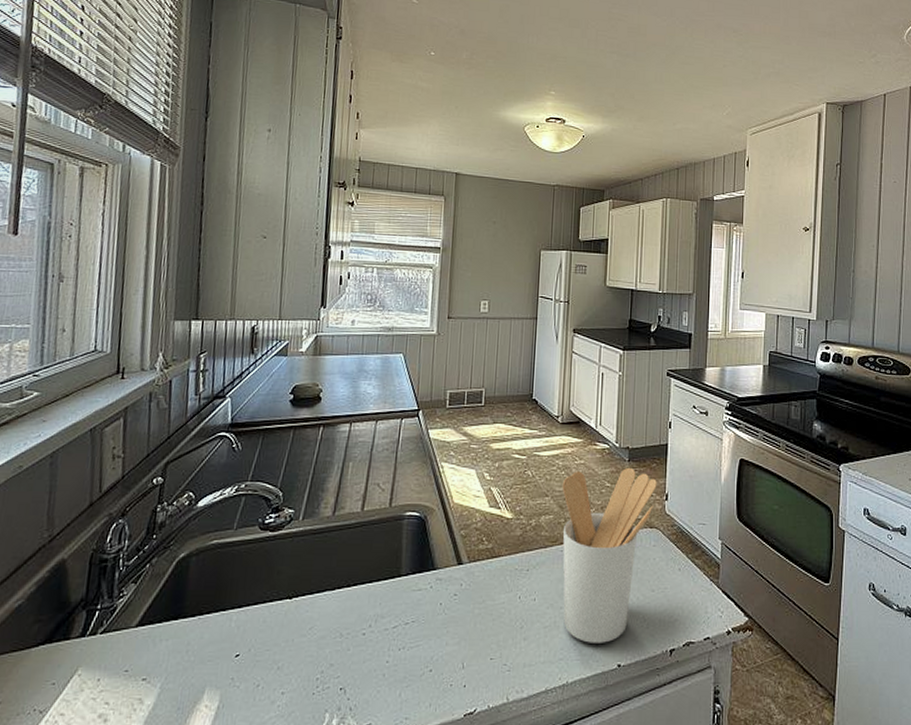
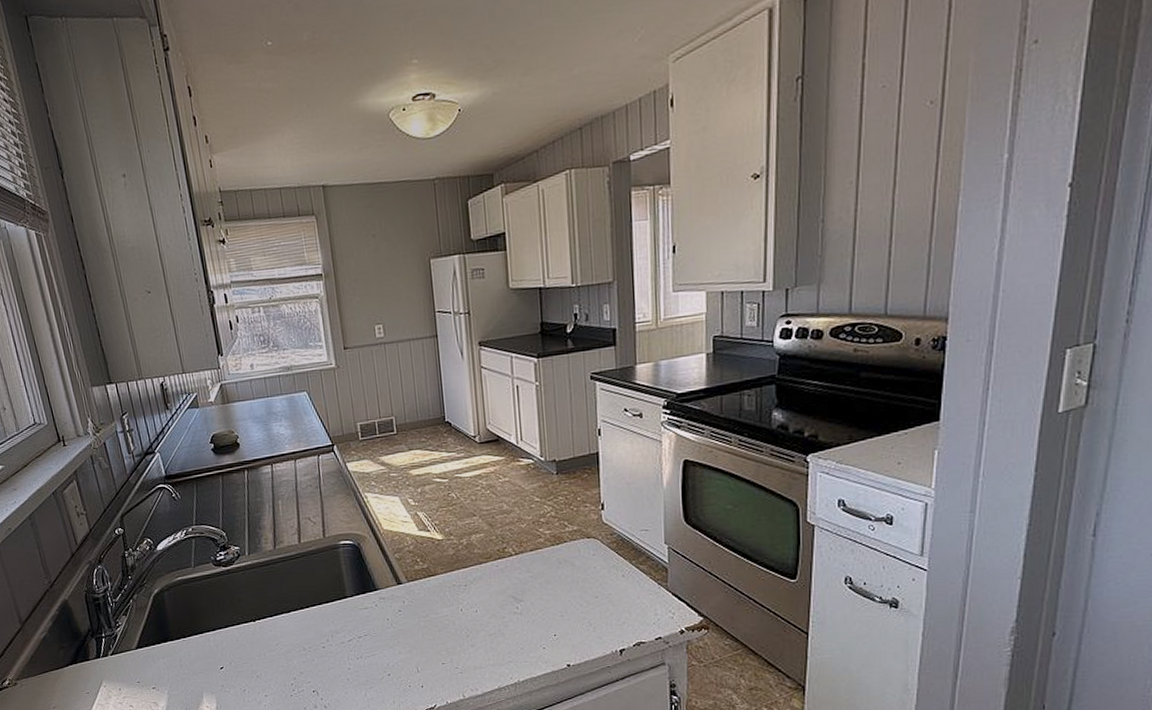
utensil holder: present [562,467,657,643] -> none [488,480,591,647]

